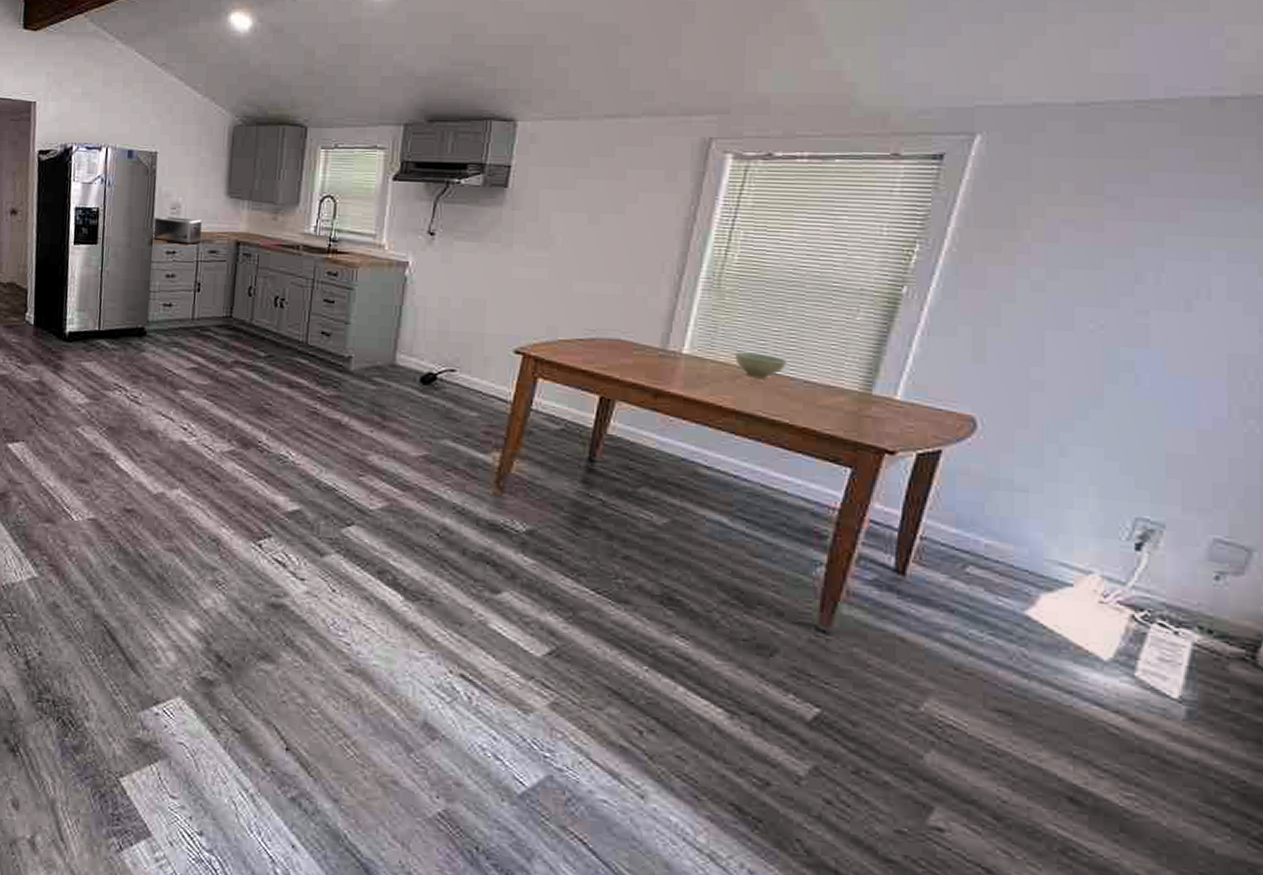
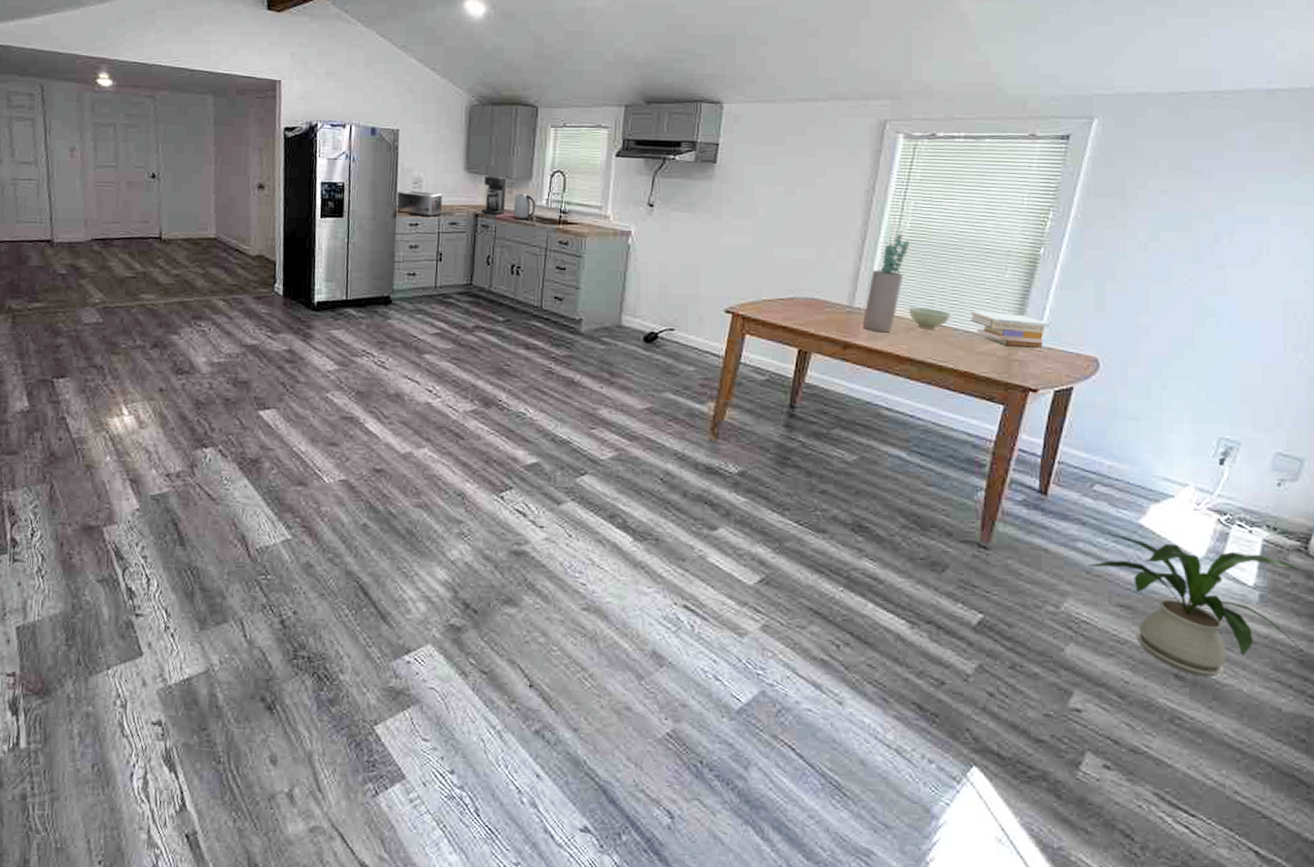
coffee maker: none [242,200,272,244] -> present [480,175,507,215]
kettle: none [278,219,304,249] -> present [513,193,536,220]
vase: none [677,264,738,381] -> present [862,230,910,333]
books: none [811,358,913,403] -> present [970,311,1050,348]
house plant: none [956,621,1247,804] -> present [1087,531,1303,677]

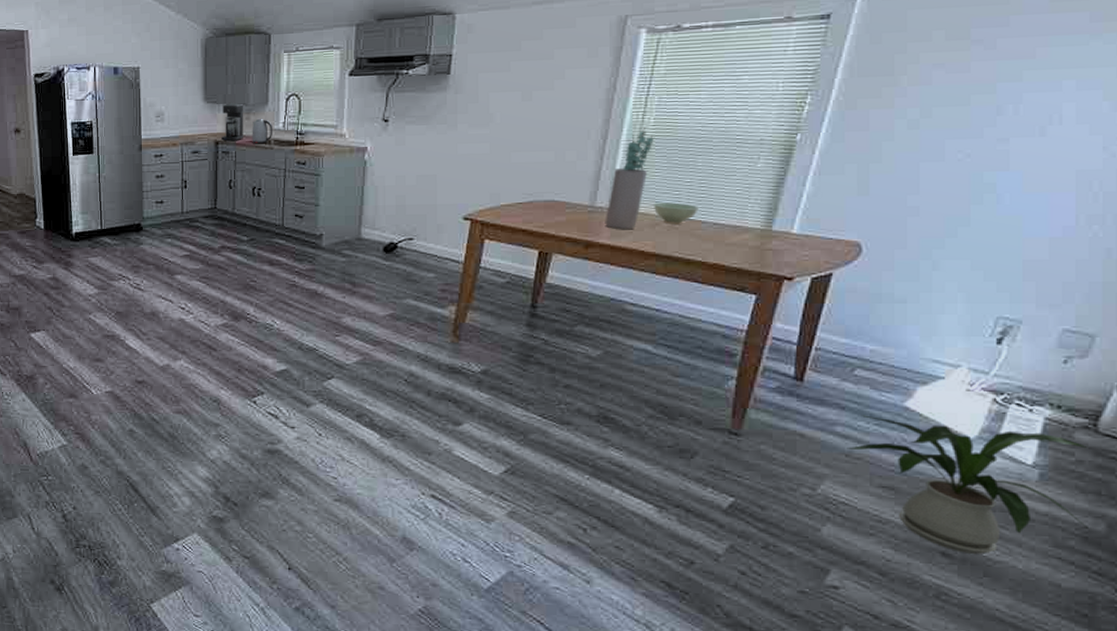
toaster: present [396,189,442,218] -> none [140,123,184,148]
books: present [970,311,1050,348] -> none [719,202,807,236]

